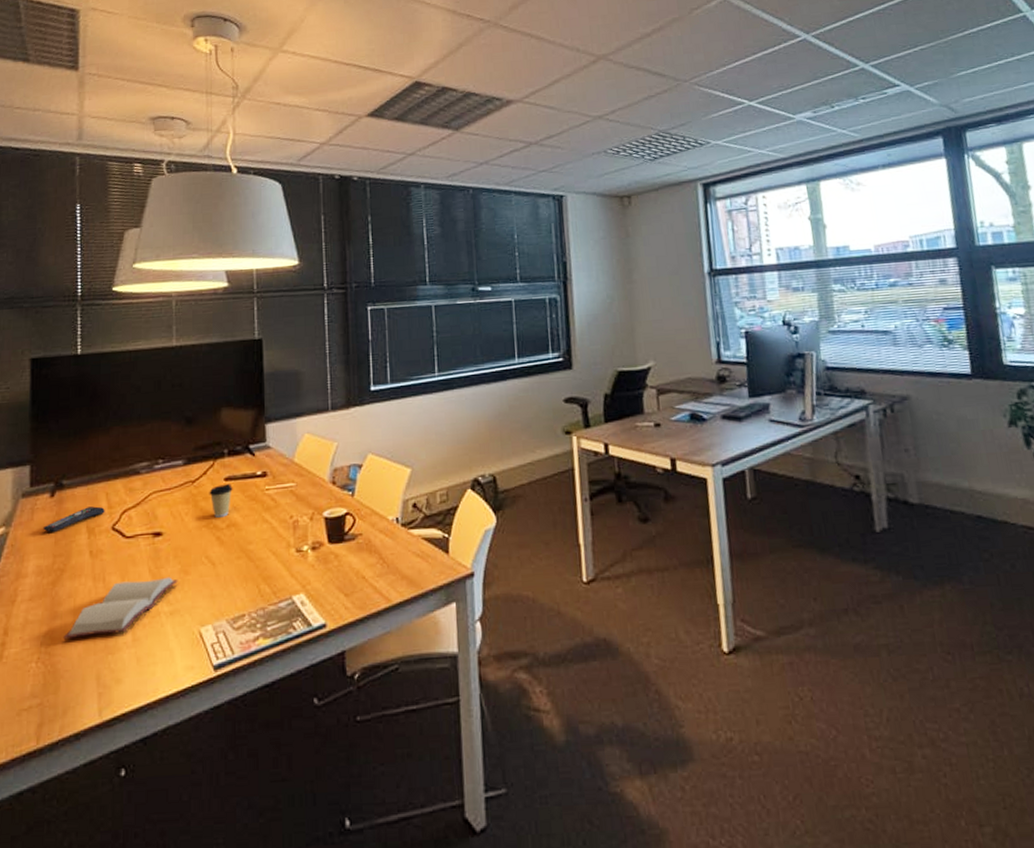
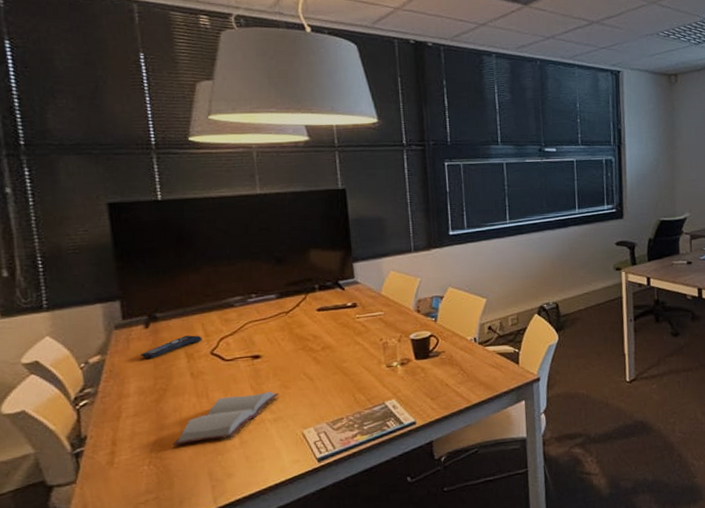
coffee cup: present [209,483,233,518] -> none [303,313,325,342]

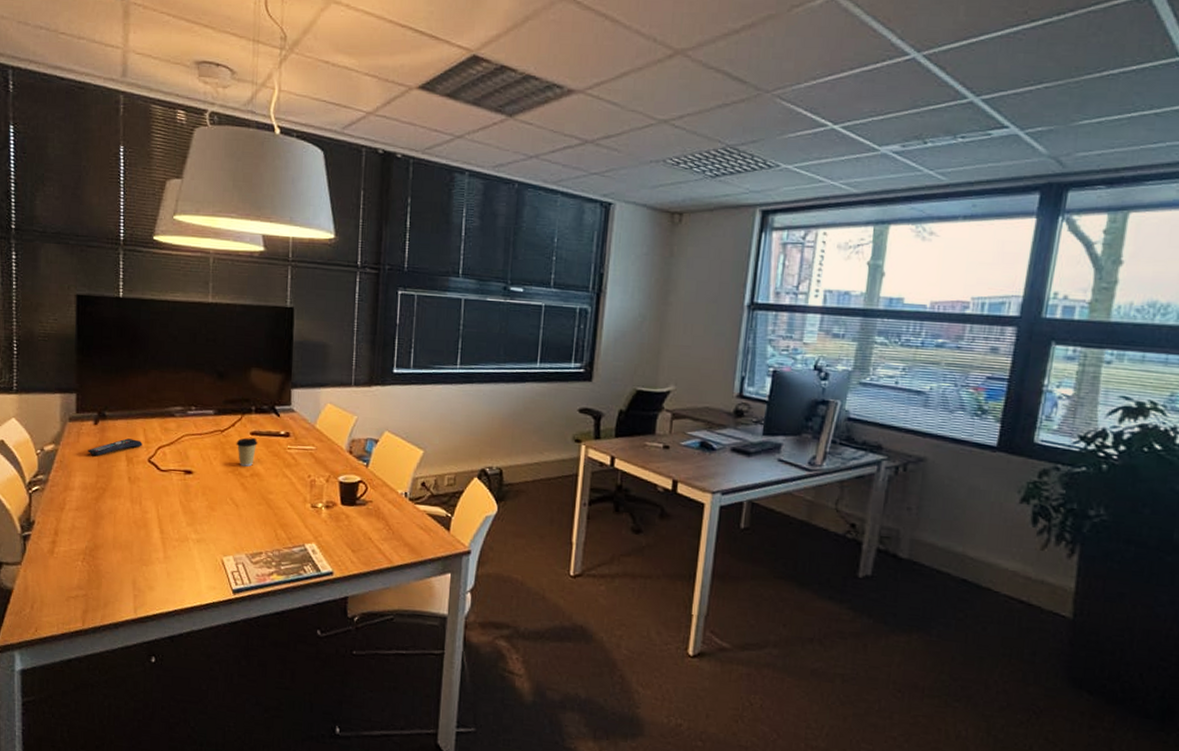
hardback book: present [172,391,279,446] -> none [105,507,205,550]
coffee cup: none [303,313,325,342] -> present [236,437,258,467]

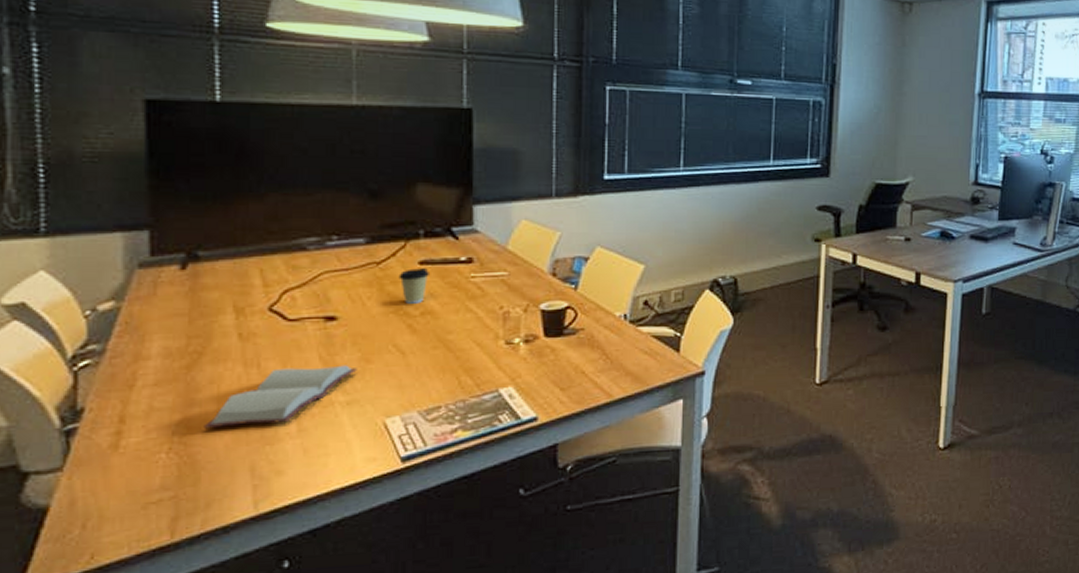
remote control: present [88,438,142,456] -> none [171,283,259,310]
hardback book: none [105,507,205,550] -> present [204,365,357,429]

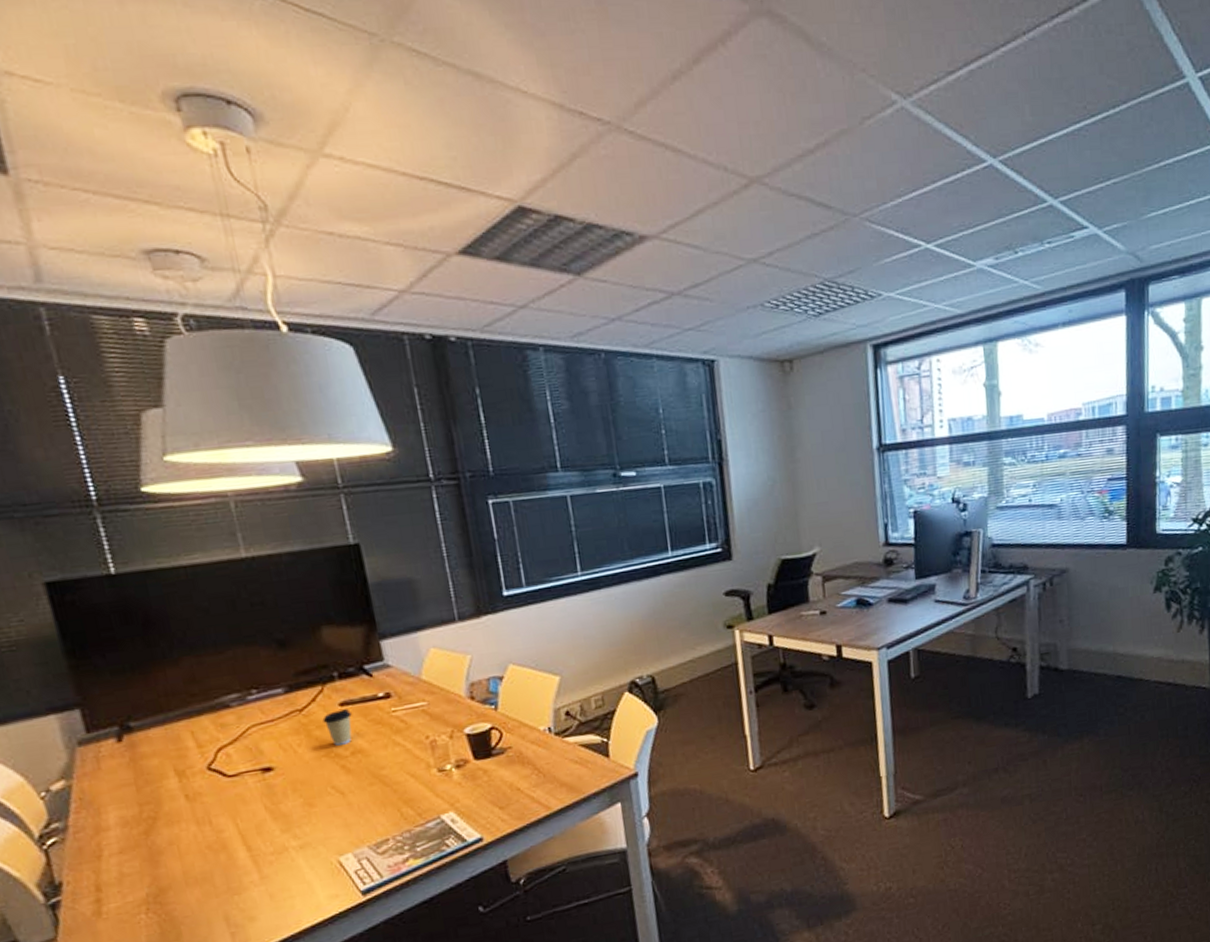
hardback book: present [204,365,357,429] -> none [173,811,303,888]

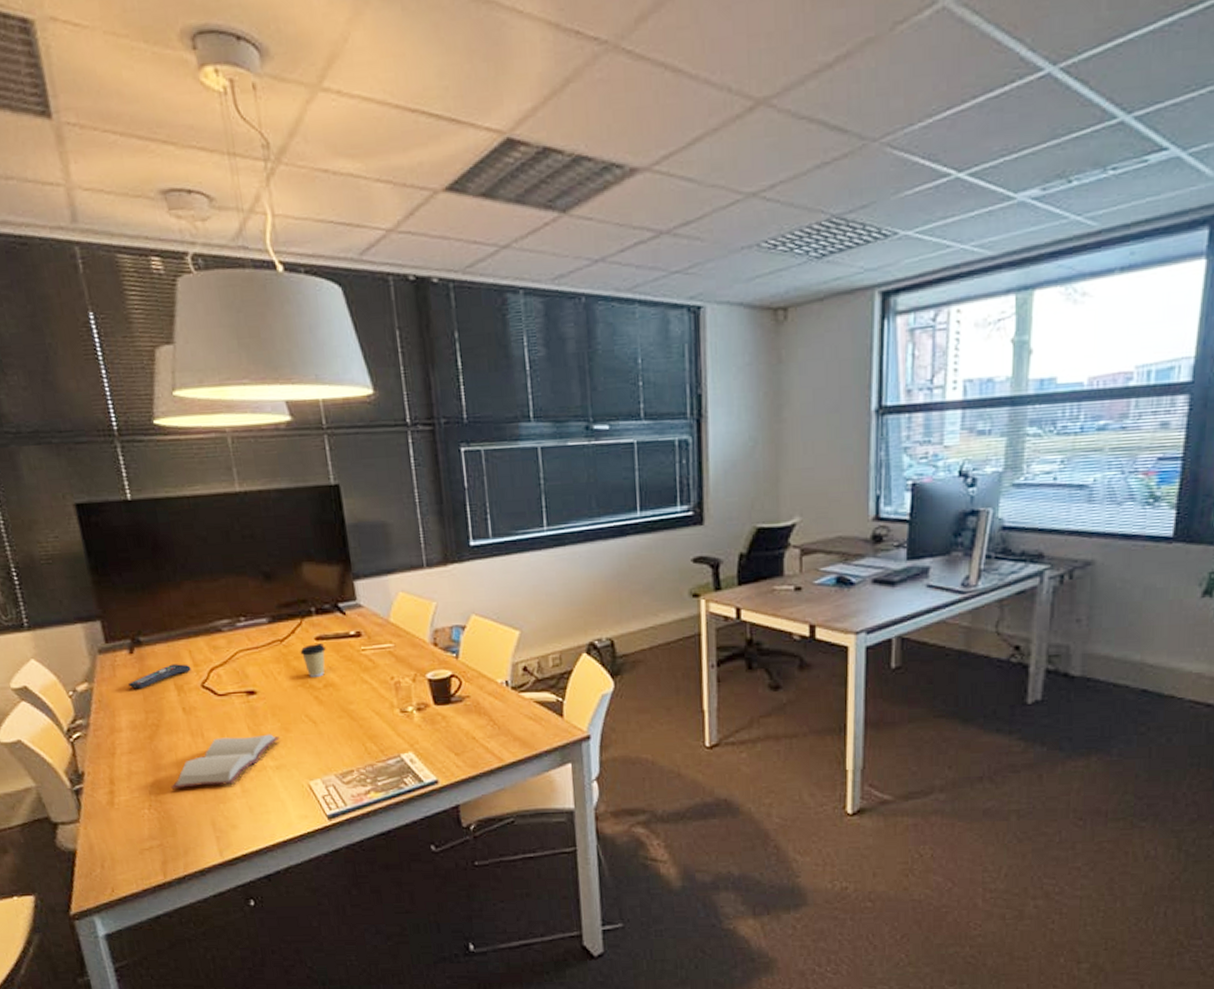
remote control: none [117,746,194,781] -> present [128,664,191,689]
hardback book: none [173,811,303,888] -> present [171,734,280,790]

